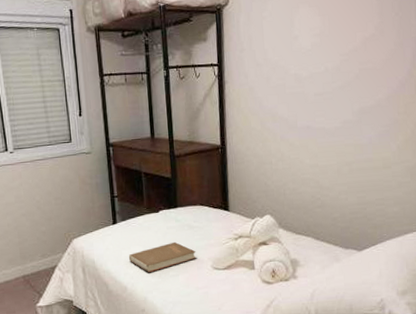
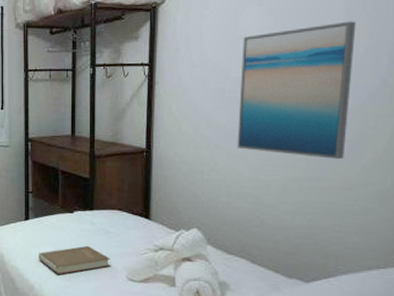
wall art: none [298,20,387,143] -> present [237,21,356,159]

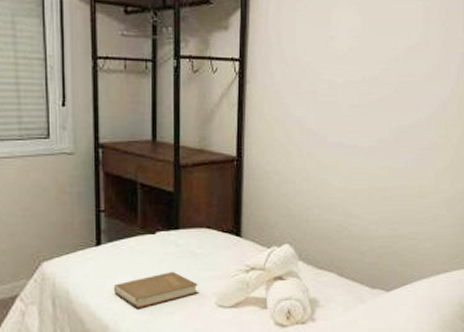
wall art: present [237,21,356,159] -> none [327,29,432,167]

